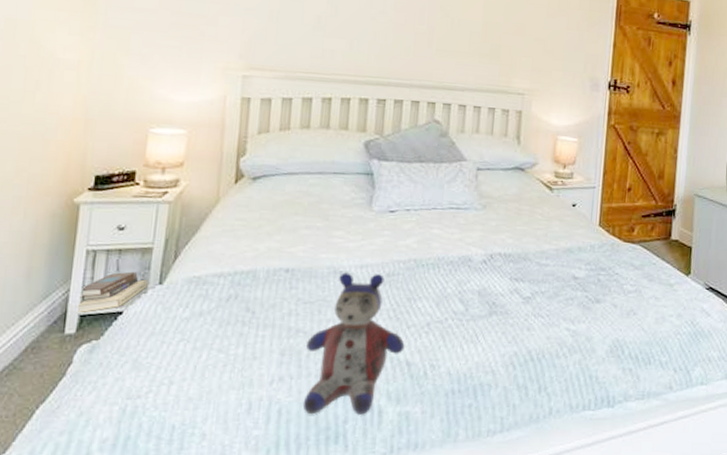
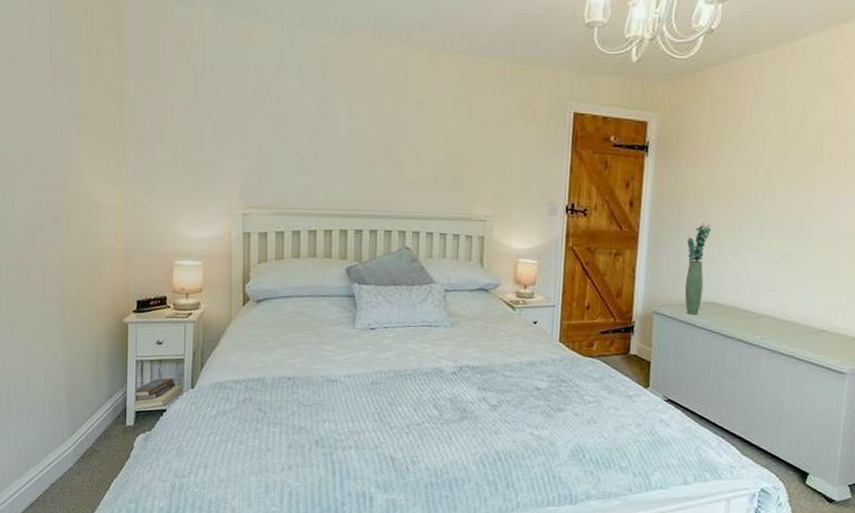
stuffed bear: present [302,272,405,415] -> none [308,381,389,500]

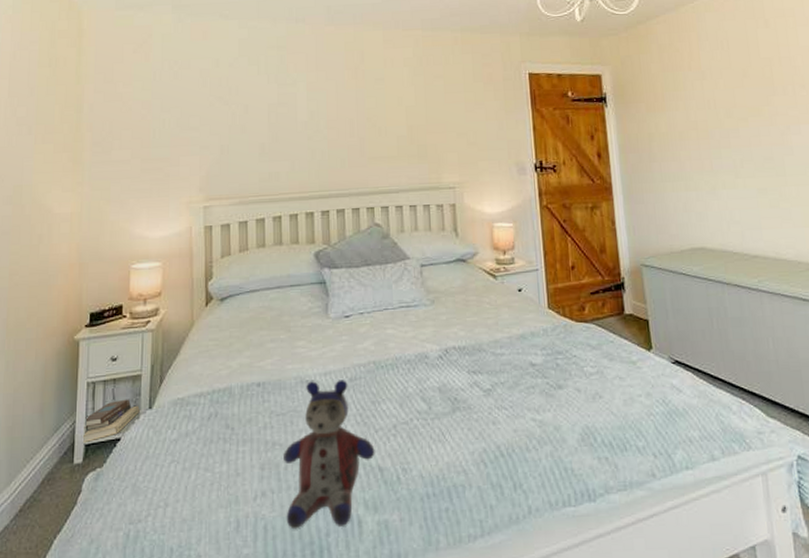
stuffed bear: none [308,381,389,500] -> present [284,380,375,529]
vase: present [684,222,712,315] -> none [662,165,689,264]

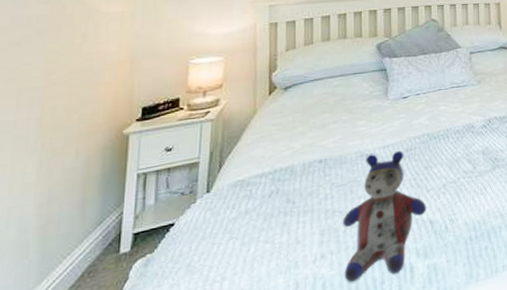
books: present [82,399,140,444] -> none [130,185,197,233]

